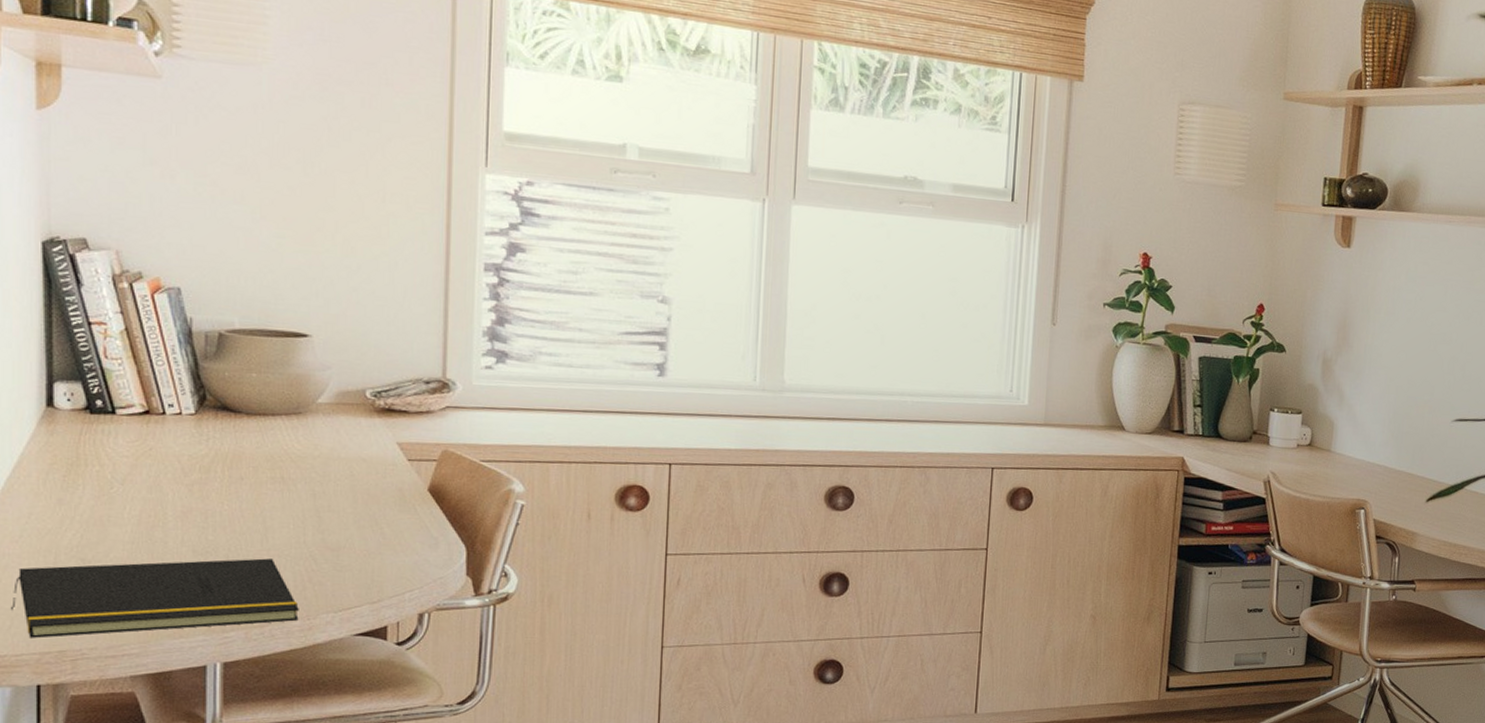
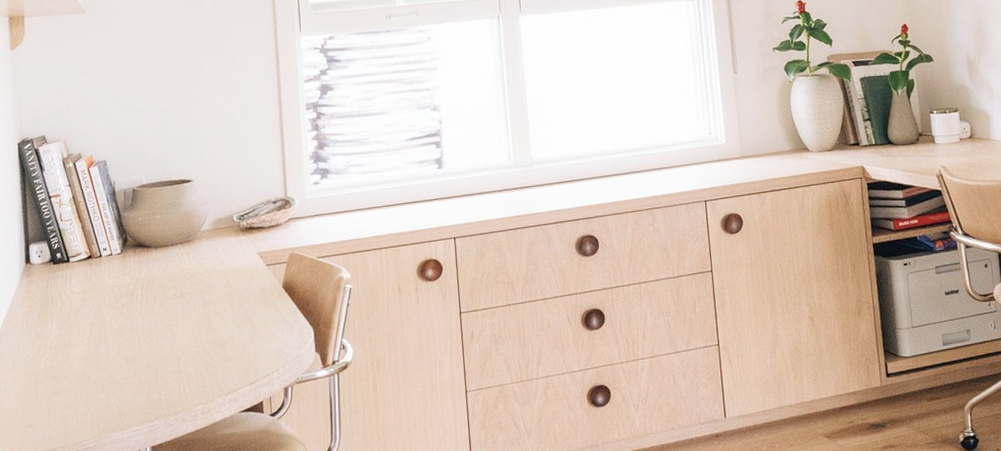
notepad: present [11,558,299,638] -> none [10,358,201,444]

